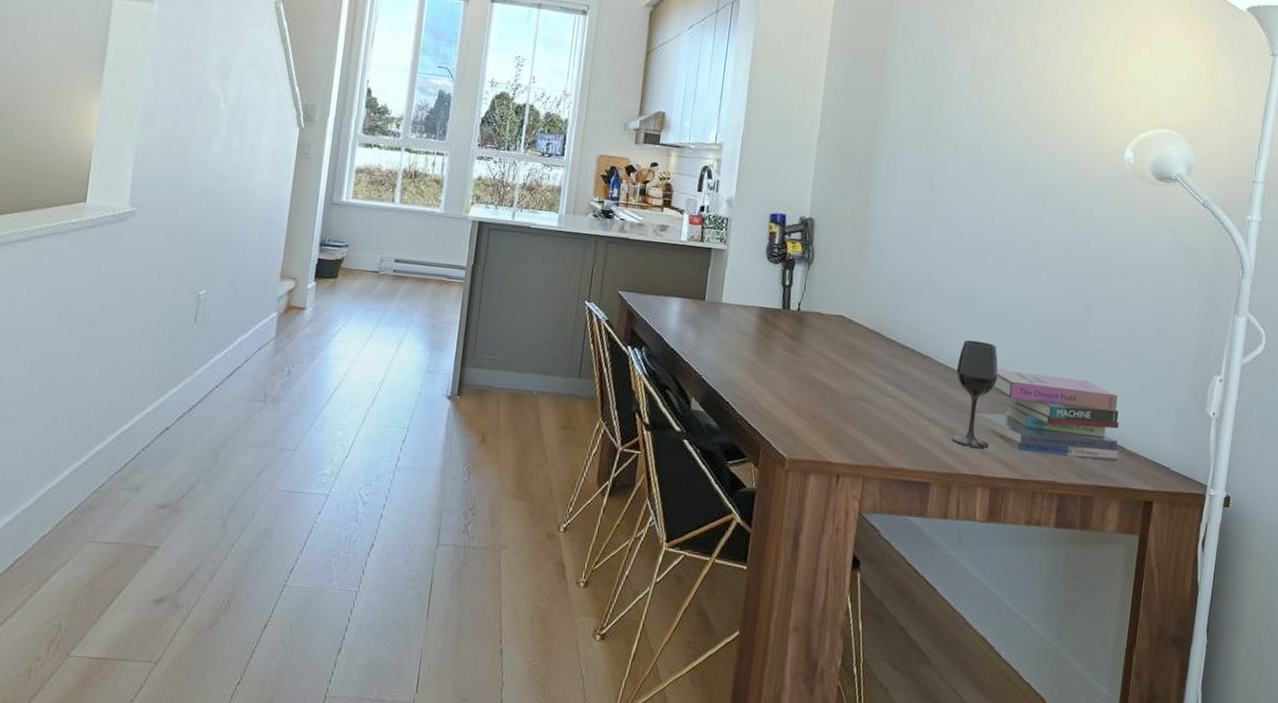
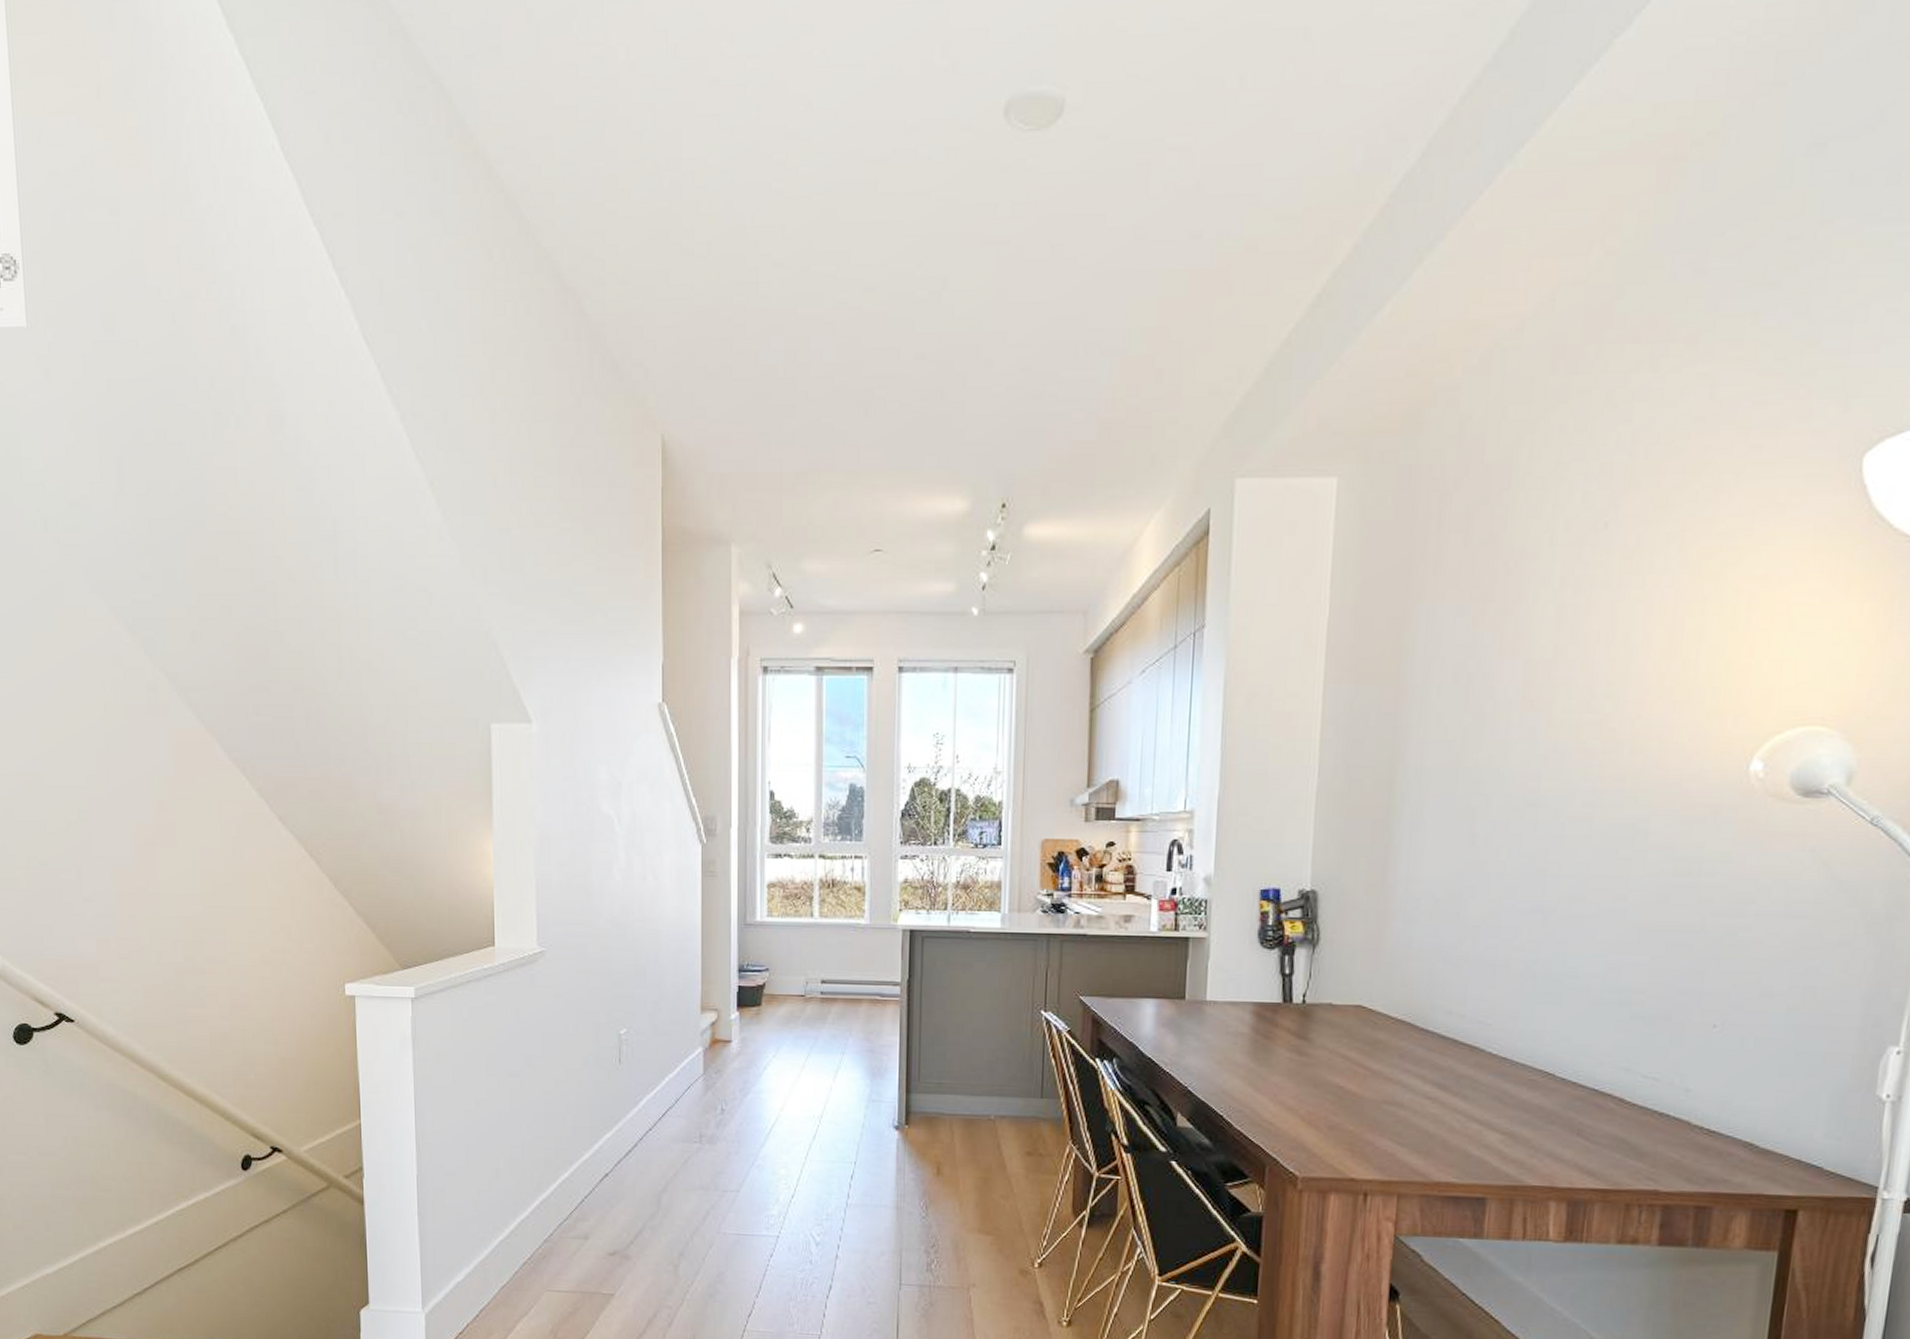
wine glass: present [951,339,999,449] -> none [1511,1023,1574,1155]
books: present [974,369,1119,461] -> none [1542,1057,1747,1162]

